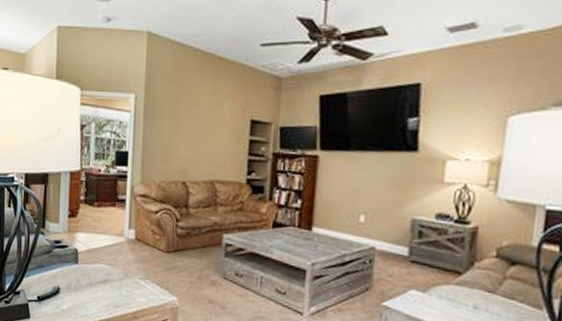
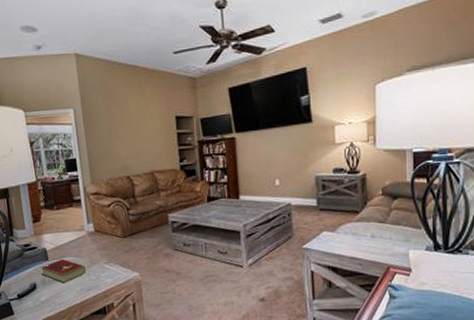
hardcover book: none [68,264,117,294] -> present [41,259,86,284]

